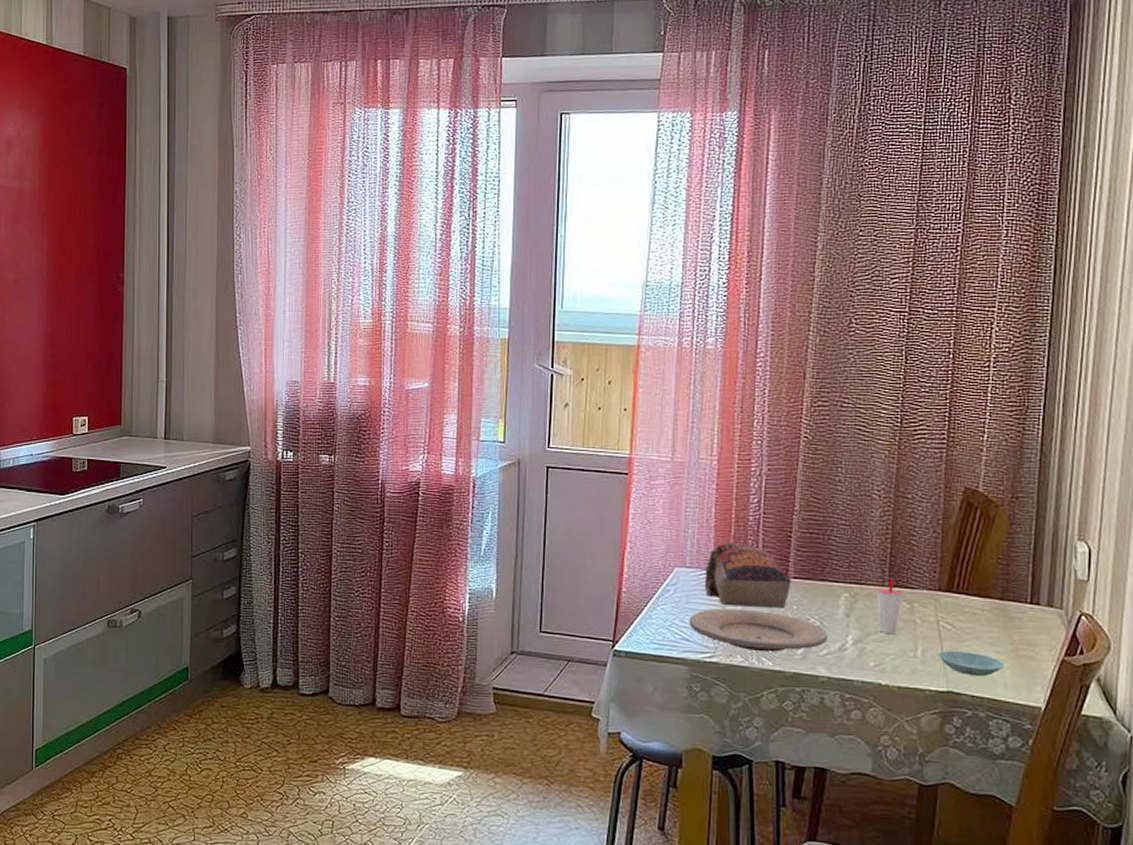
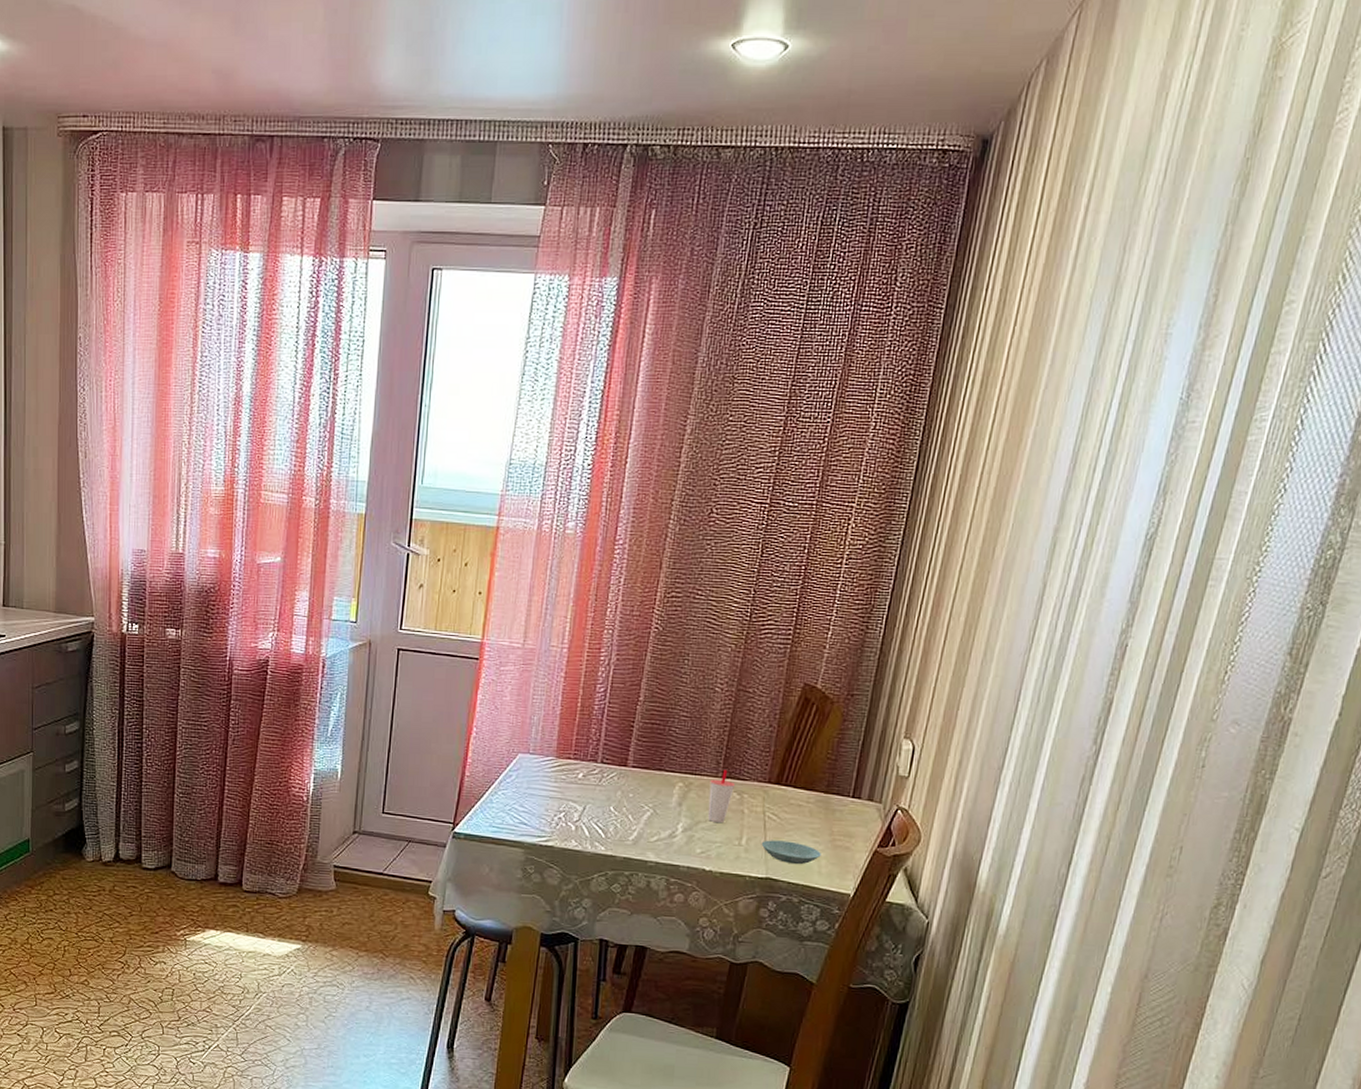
plate: present [689,608,828,652] -> none [528,794,660,838]
bag: present [704,543,791,609] -> none [545,731,630,796]

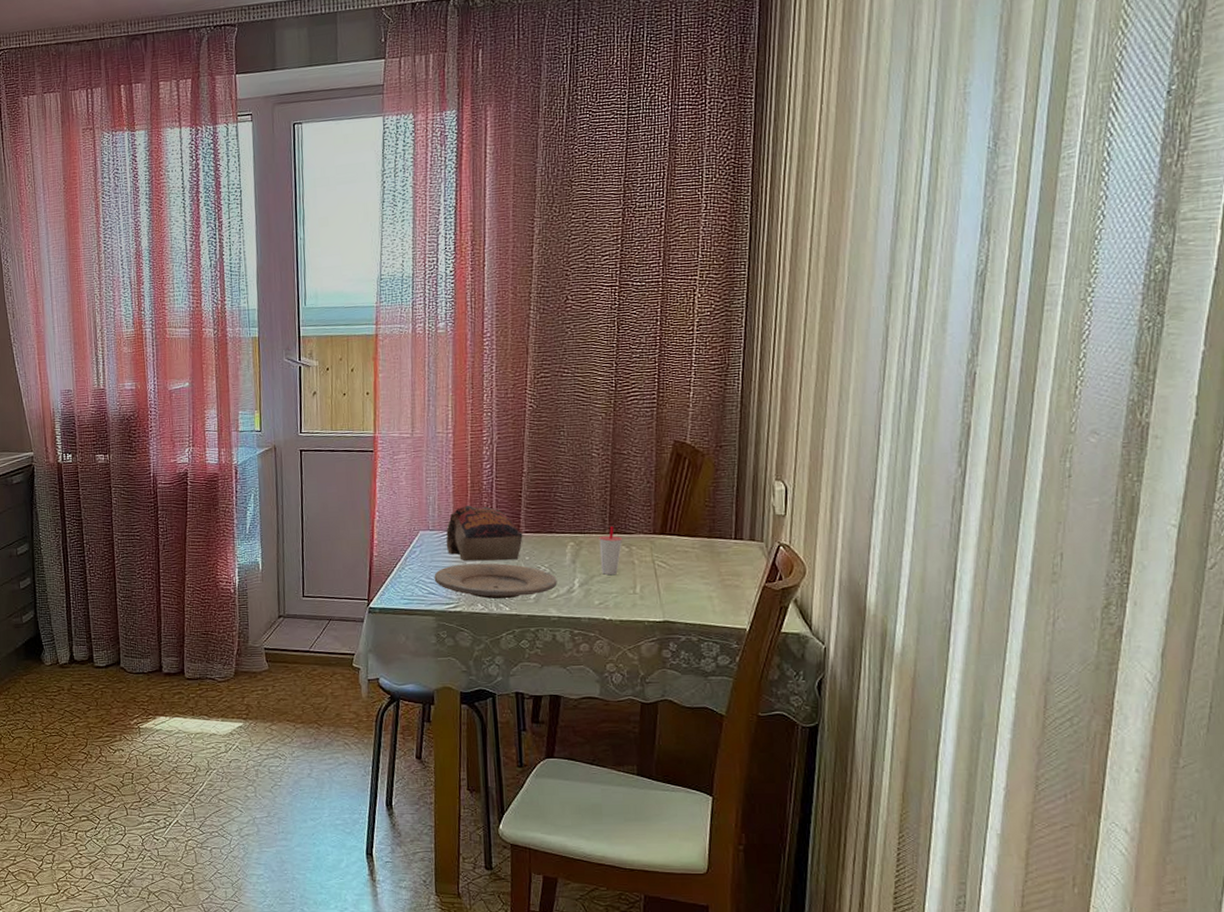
plate: none [528,794,660,838] -> present [434,563,557,600]
bag: none [545,731,630,796] -> present [446,506,523,562]
saucer: present [761,840,821,865] -> none [654,585,713,606]

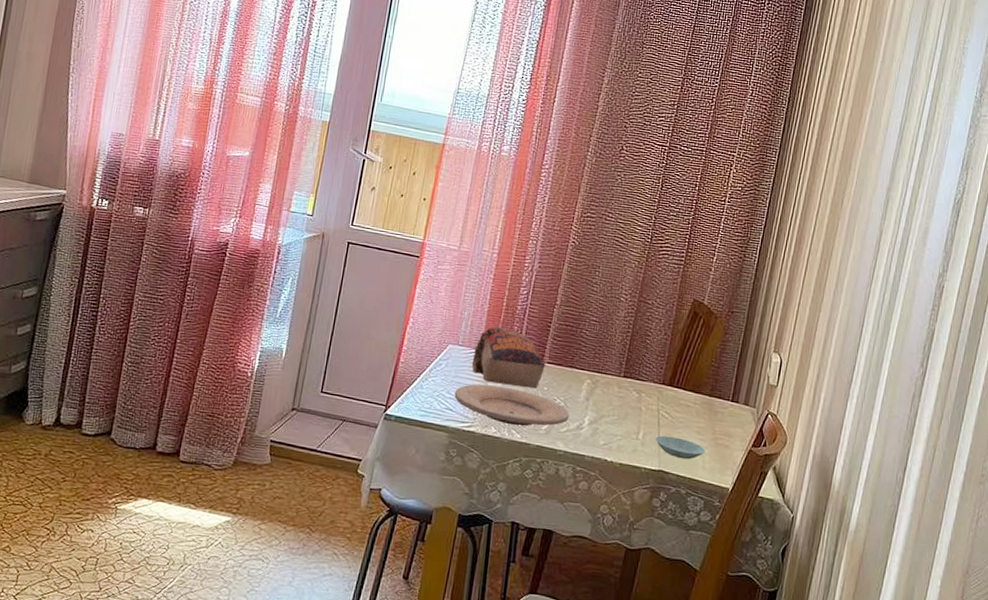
cup: present [599,526,623,576] -> none [611,370,635,419]
saucer: none [654,585,713,606] -> present [655,435,705,460]

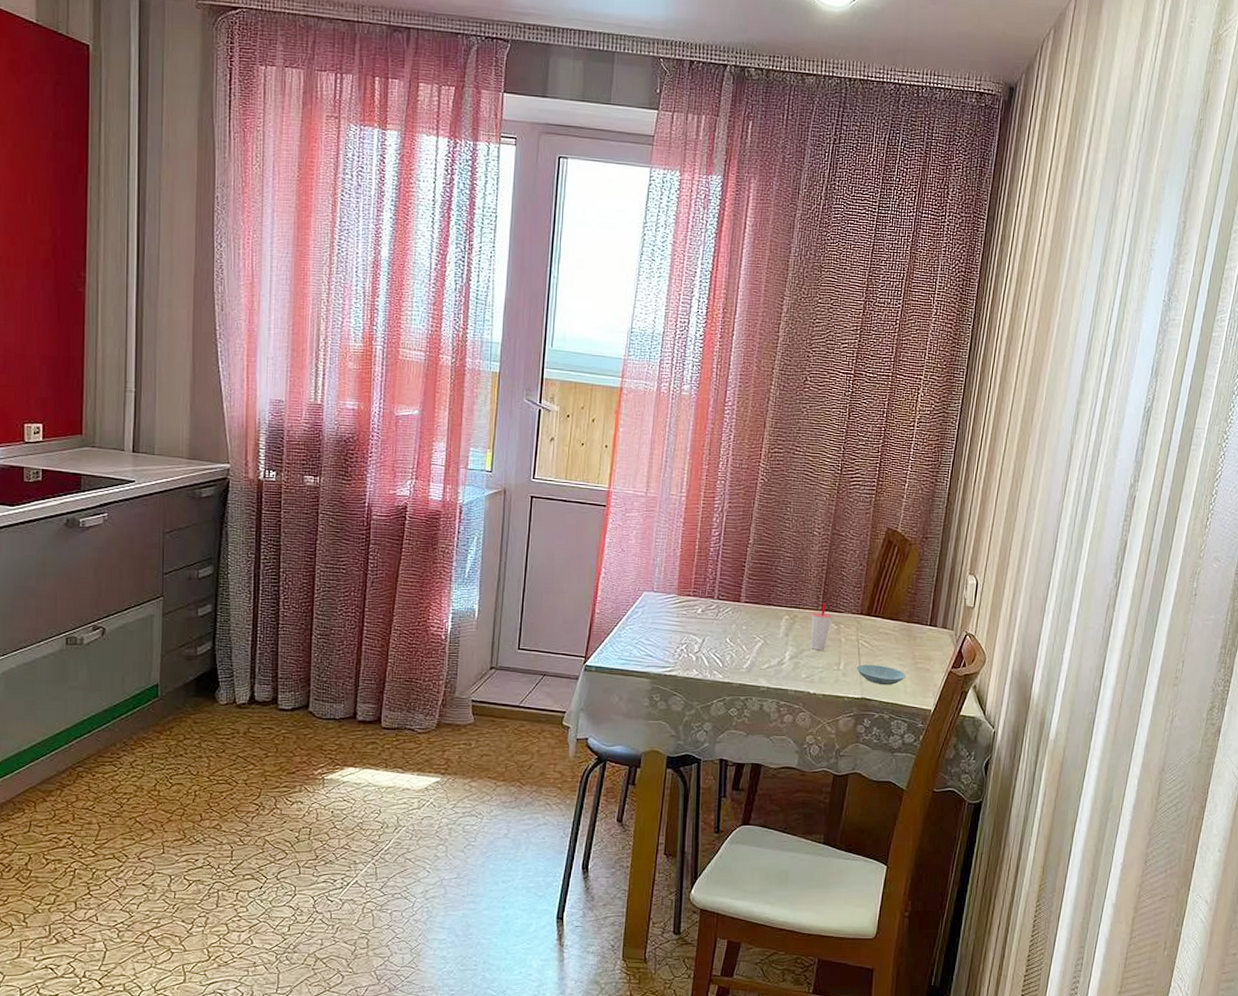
plate: present [454,384,570,427] -> none [653,628,770,667]
bag: present [471,327,546,389] -> none [668,571,743,629]
cup: none [611,370,635,419] -> present [810,604,833,651]

